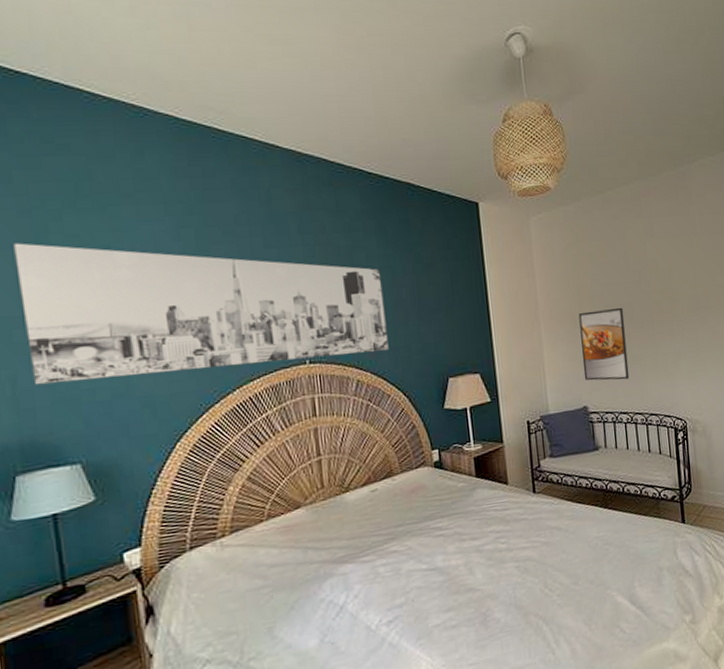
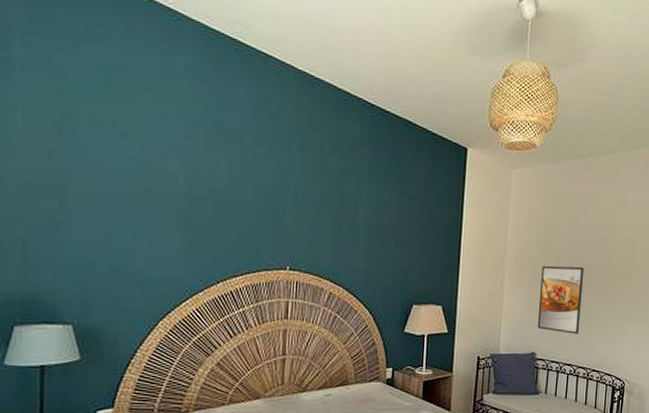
wall art: present [13,243,389,385] -> none [43,117,367,270]

